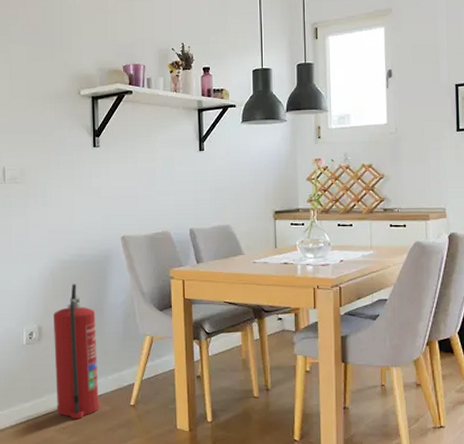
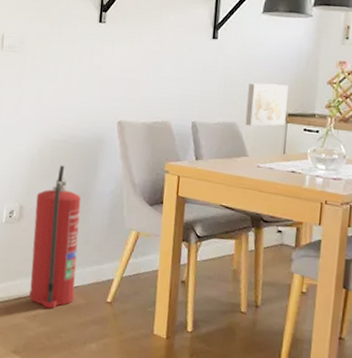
wall art: none [237,186,273,227] -> present [245,83,289,127]

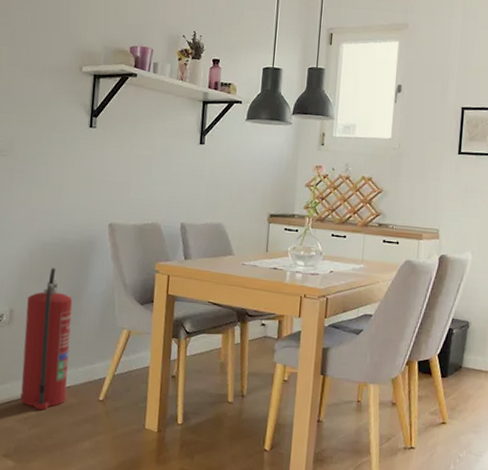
wall art: present [245,83,289,127] -> none [230,186,271,227]

